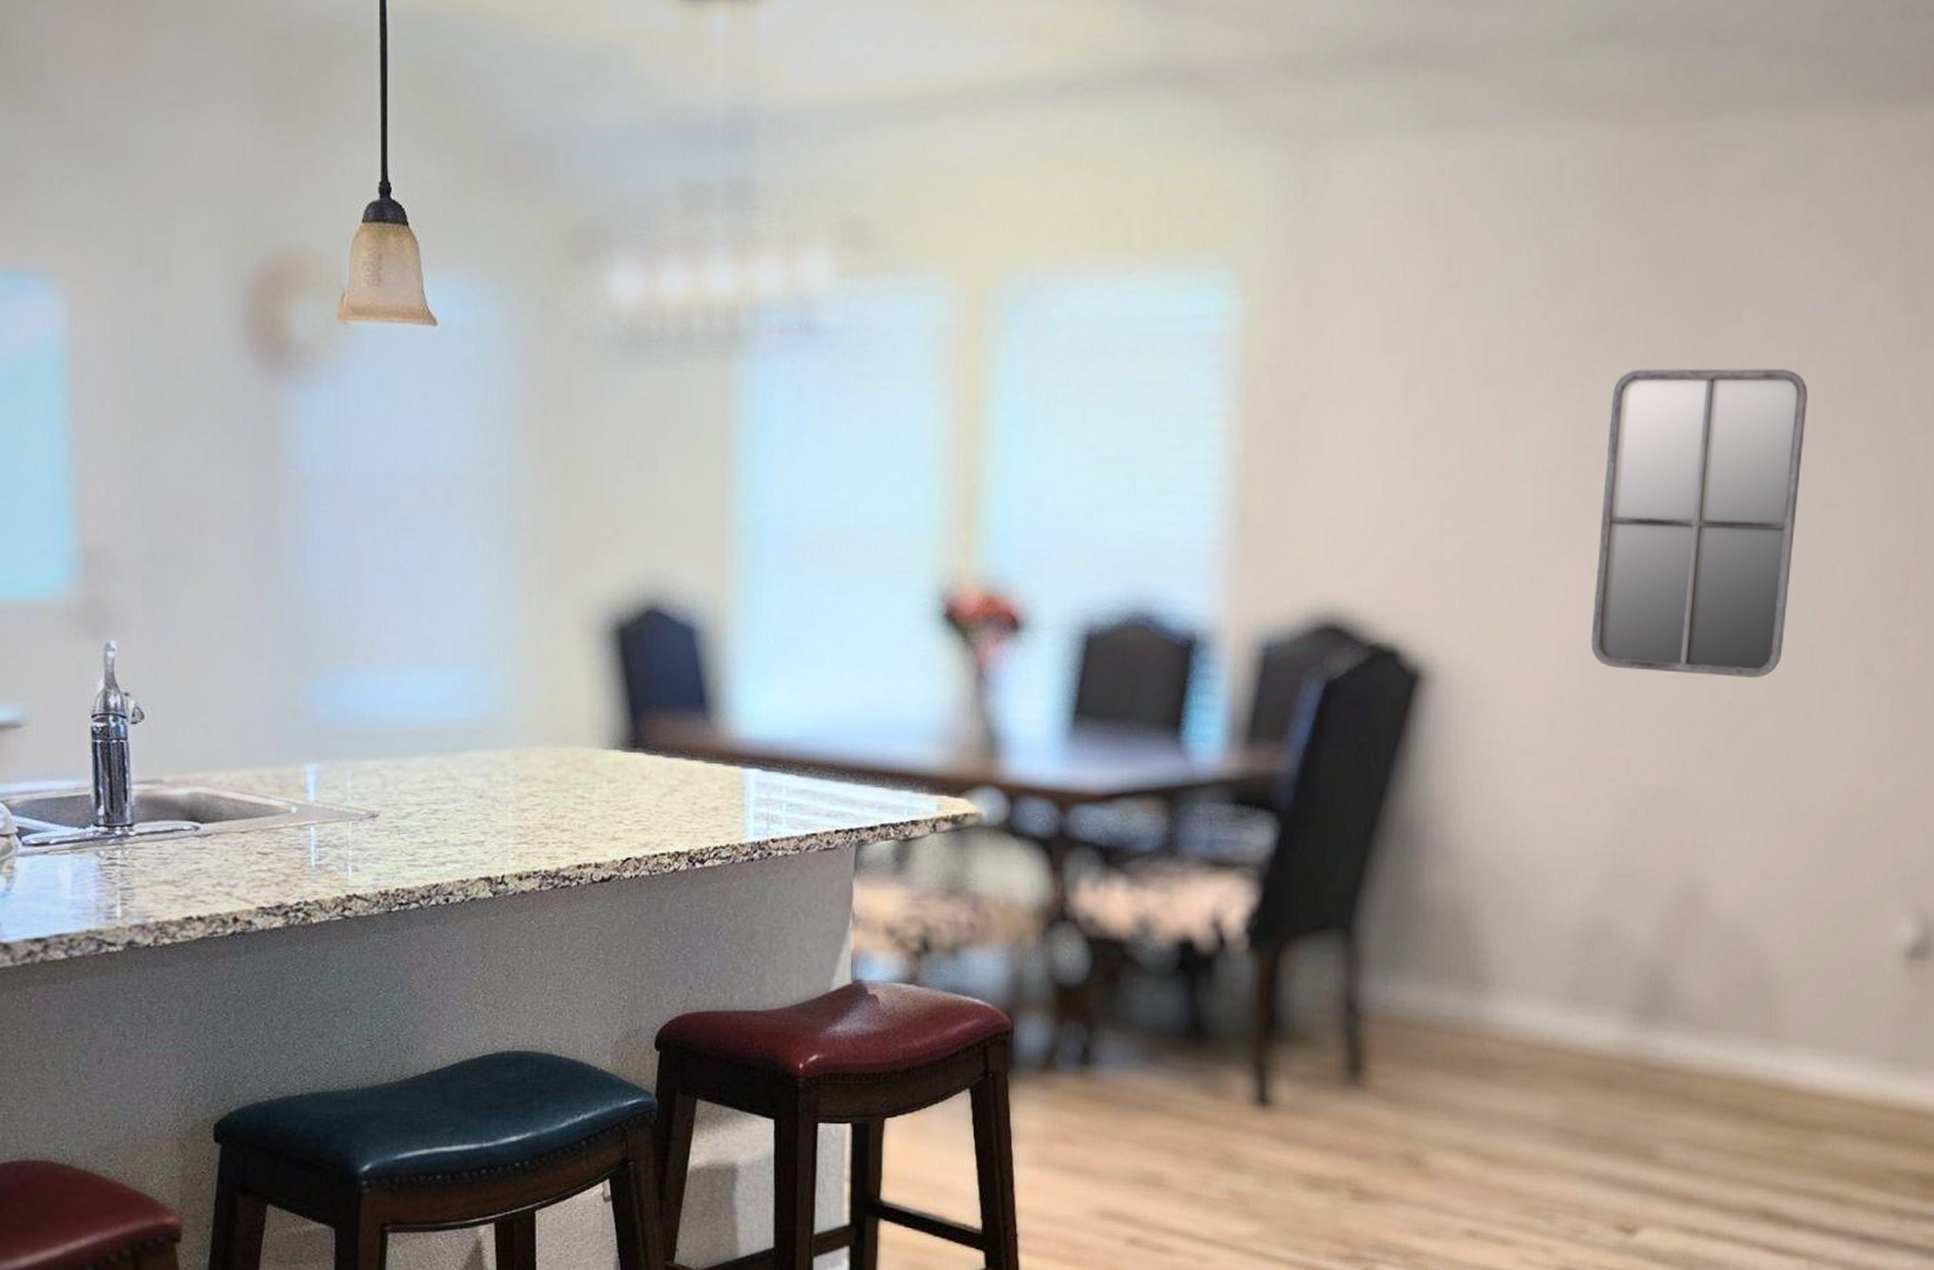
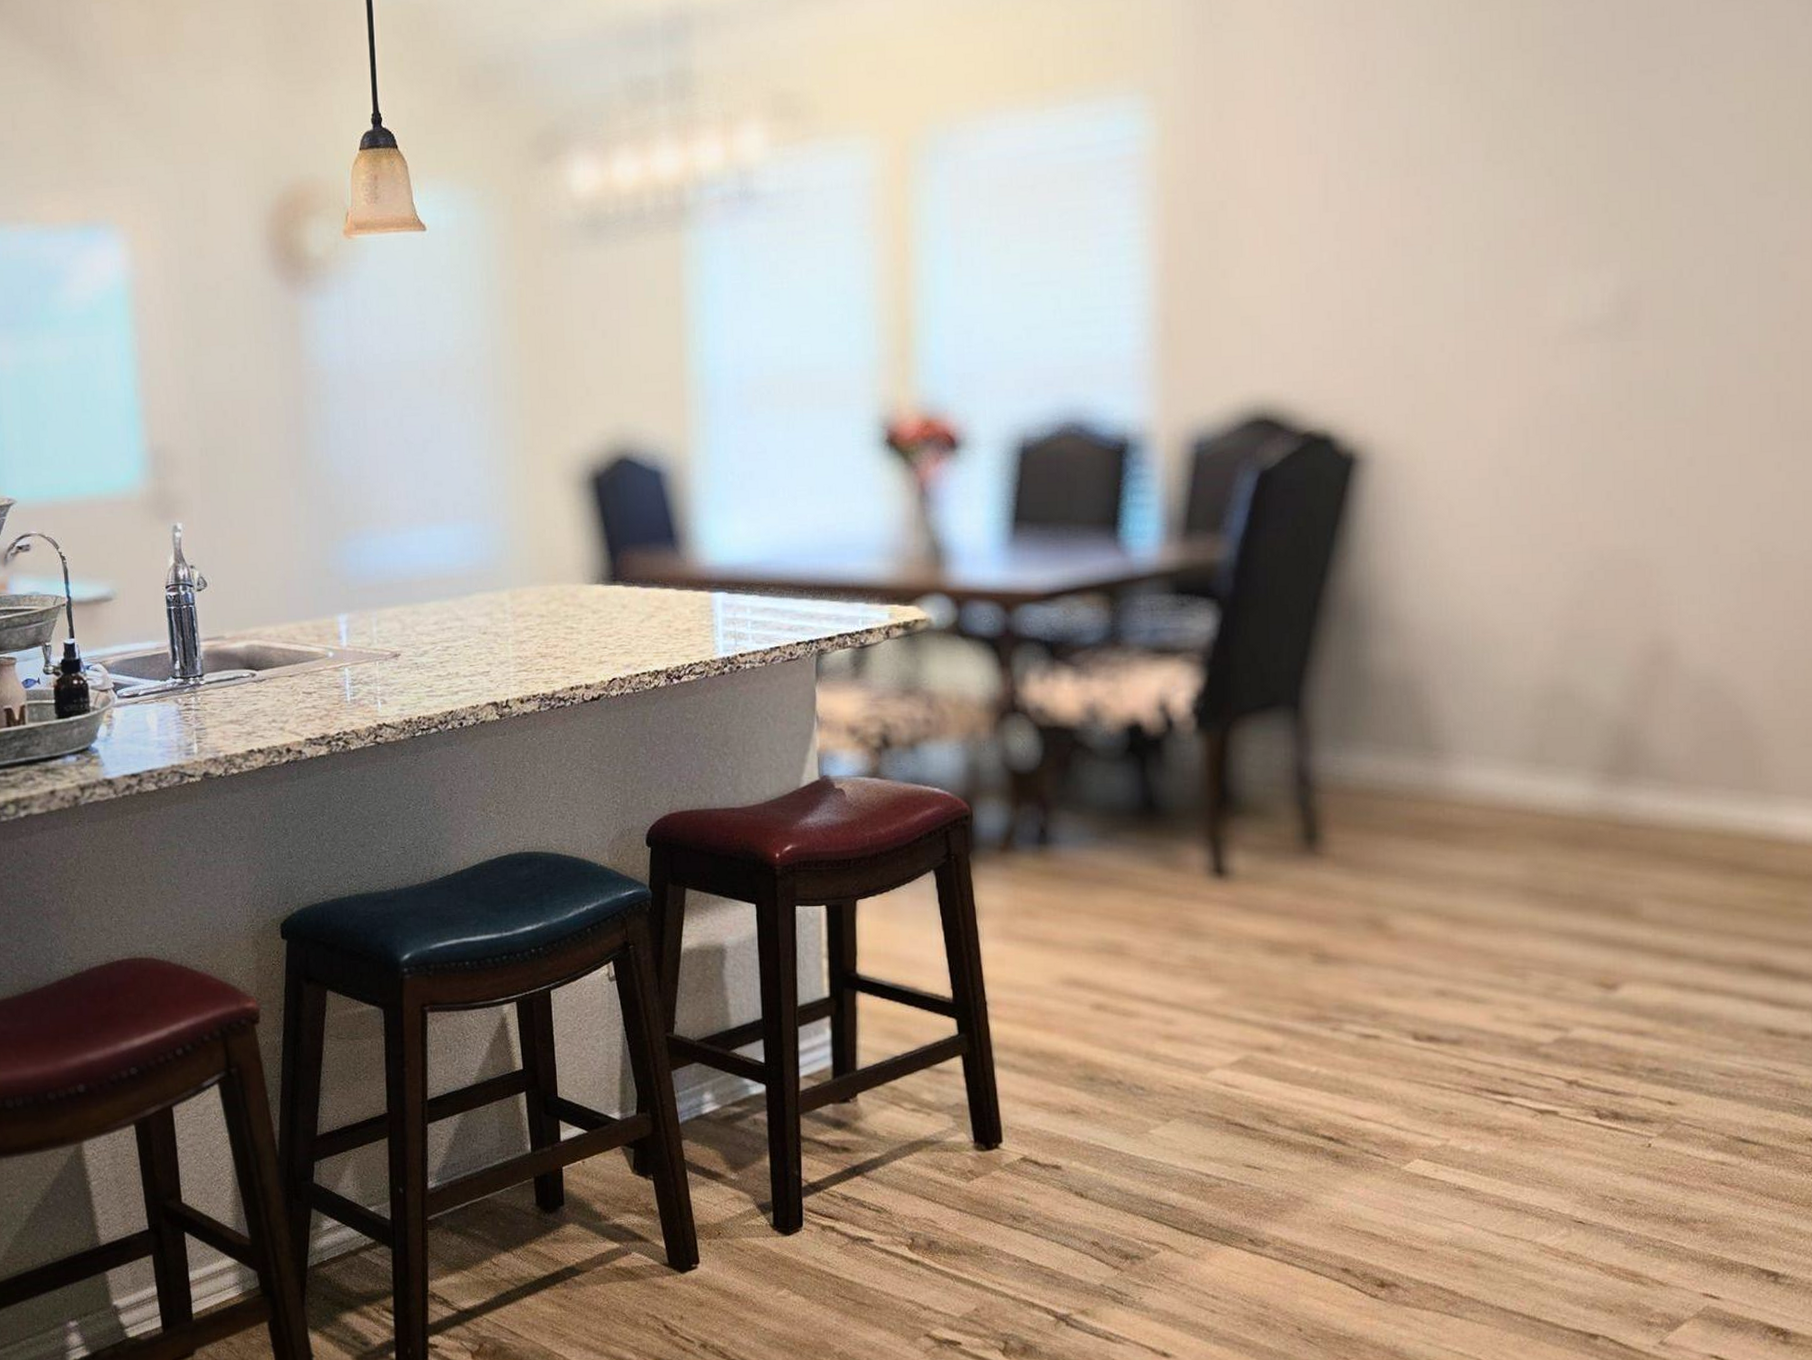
home mirror: present [1590,368,1808,678] -> none [1533,121,1759,435]

